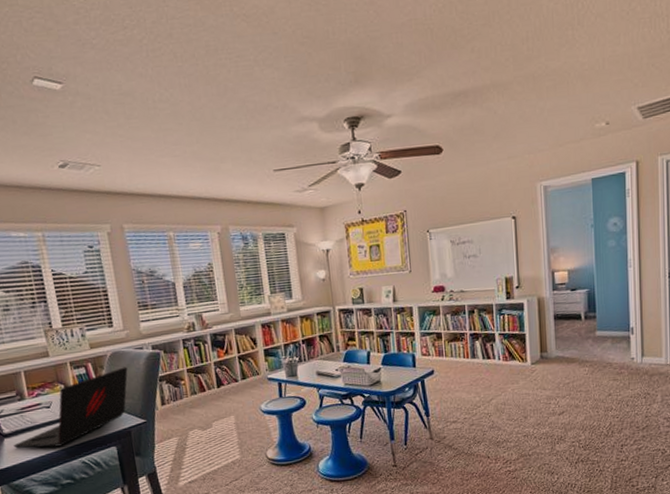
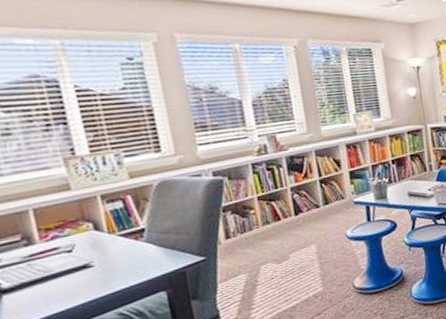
laptop: present [13,367,128,449] -> none [16,197,182,306]

